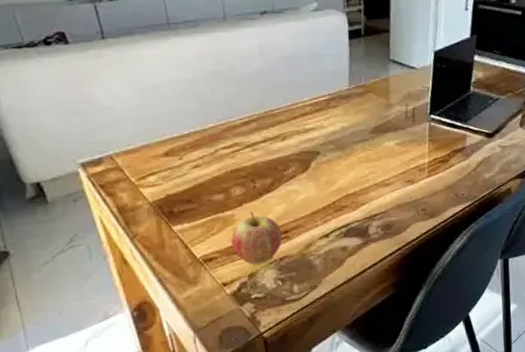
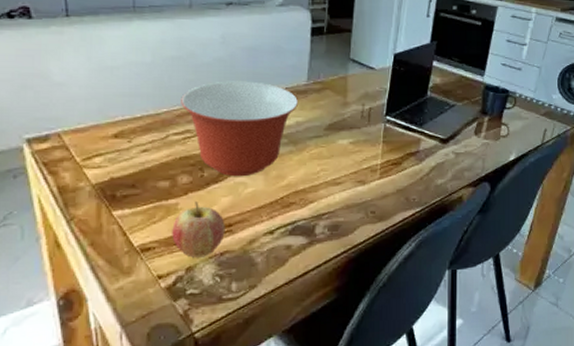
mixing bowl: none [225,90,342,186] -> present [181,81,298,177]

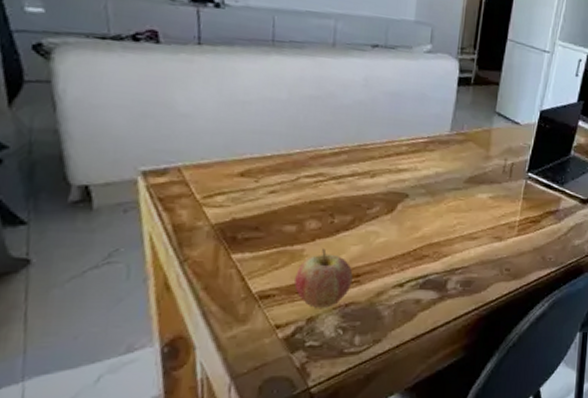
mixing bowl: present [181,81,298,177] -> none [315,125,439,226]

